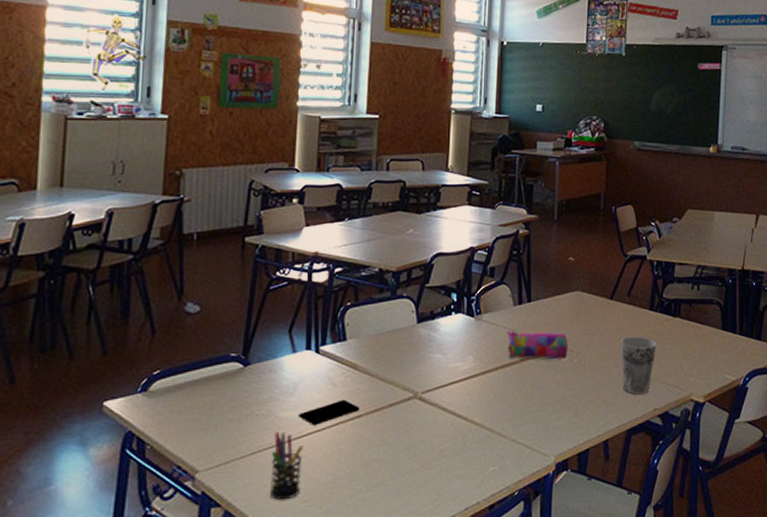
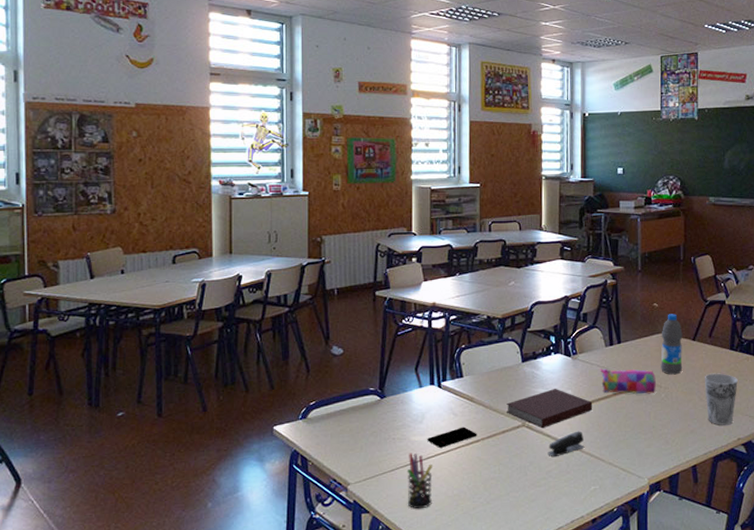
notebook: none [396,354,496,401] -> present [507,389,593,429]
stapler: none [442,402,485,434] -> present [548,431,585,457]
water bottle: none [574,269,600,338] -> present [661,314,683,375]

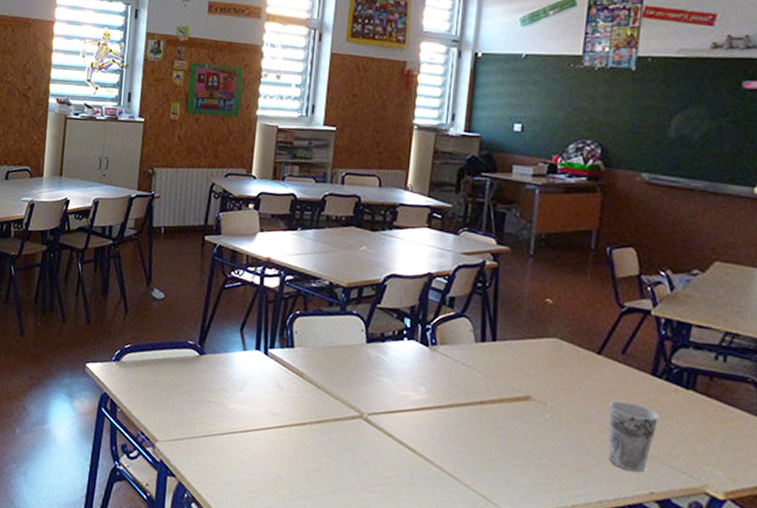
pen holder: present [407,453,432,509] -> none [218,421,249,487]
smartphone: present [427,427,477,448] -> none [246,404,304,423]
notebook: present [507,389,593,429] -> none [342,381,451,426]
stapler: present [548,431,585,457] -> none [387,437,436,463]
pencil case: present [600,368,656,394] -> none [464,368,540,412]
water bottle: present [661,314,683,375] -> none [548,315,584,394]

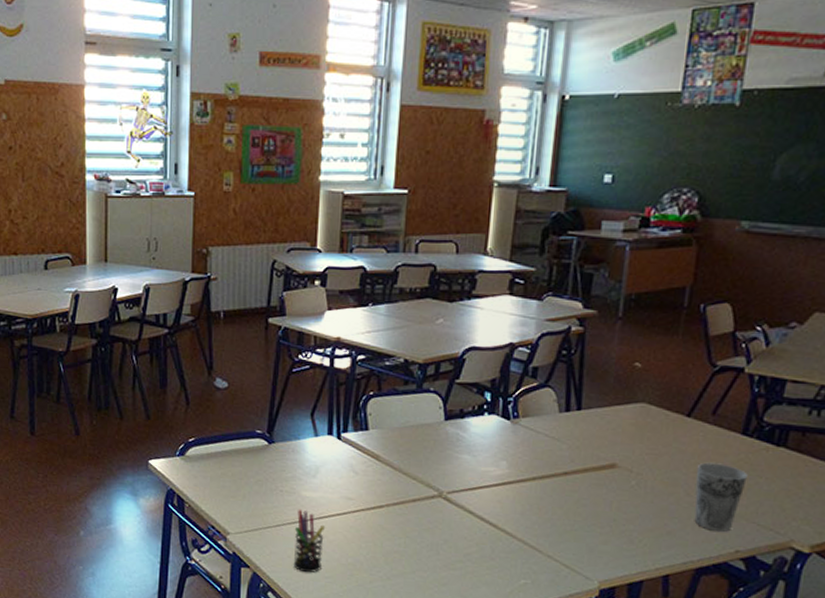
pen holder: none [218,421,249,487] -> present [294,509,325,573]

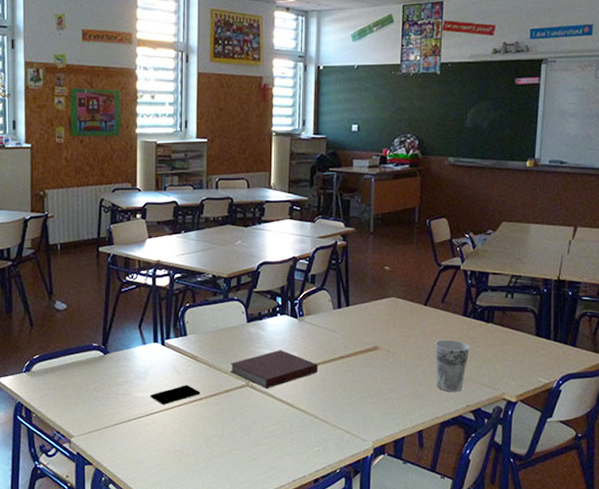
pen holder: present [294,509,325,573] -> none [129,408,155,463]
smartphone: none [320,488,381,509] -> present [150,385,200,404]
notebook: none [420,457,534,503] -> present [231,350,318,389]

